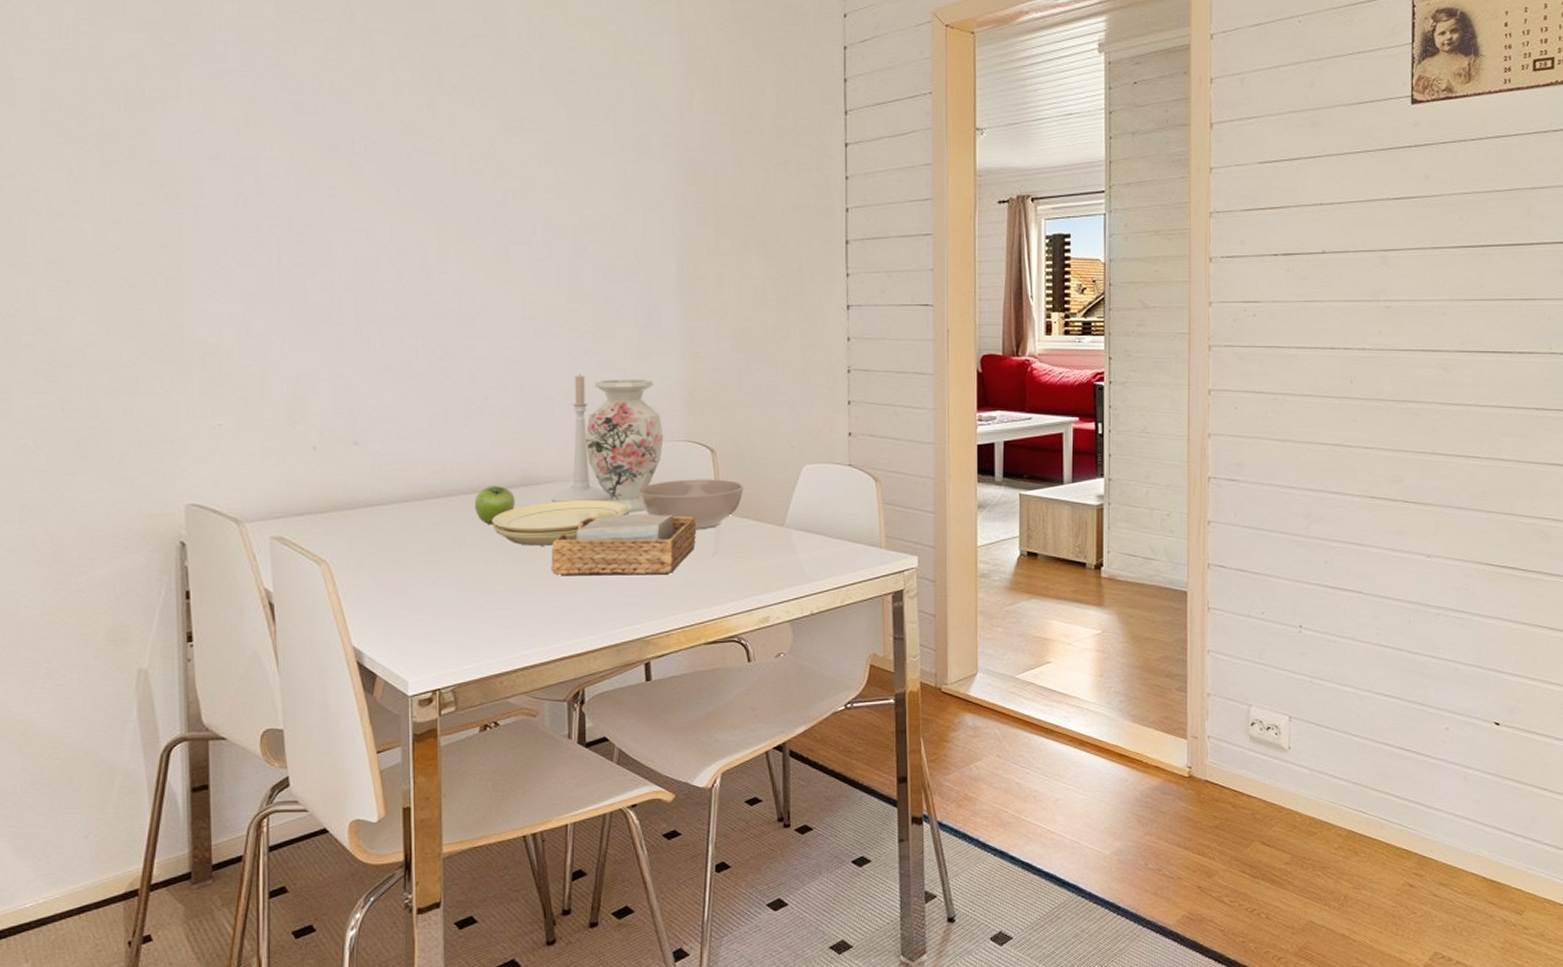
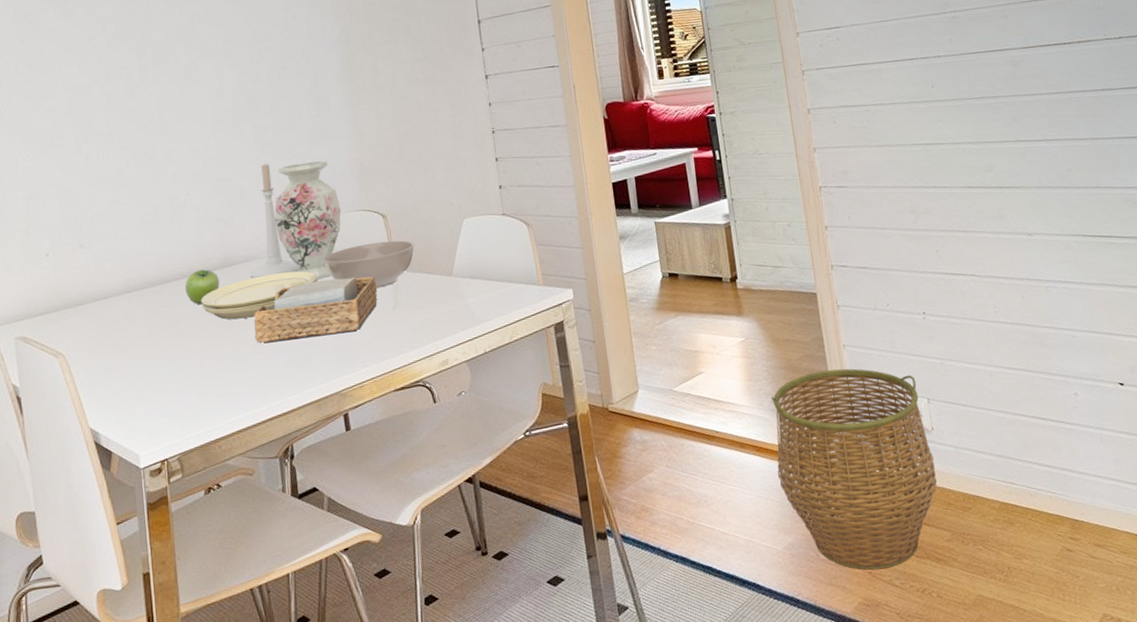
basket: none [1116,675,1286,885] -> present [771,368,937,570]

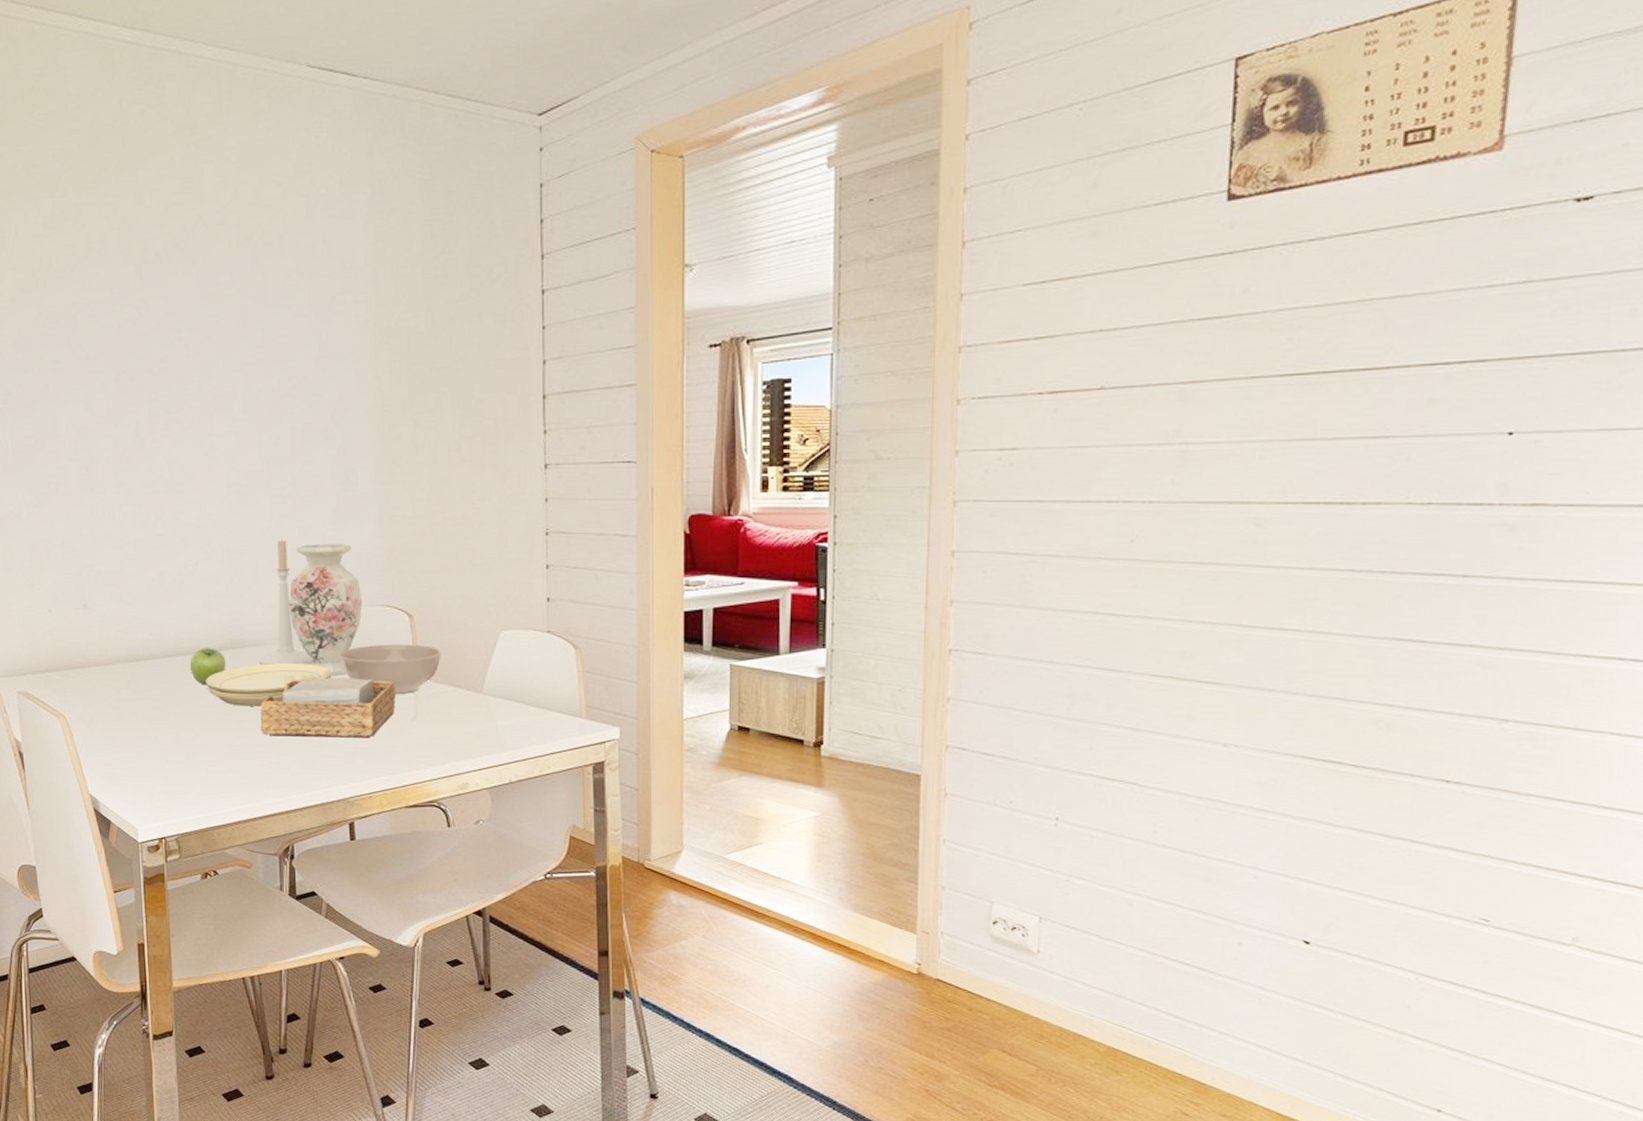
basket: present [771,368,937,570] -> none [833,865,1034,1090]

